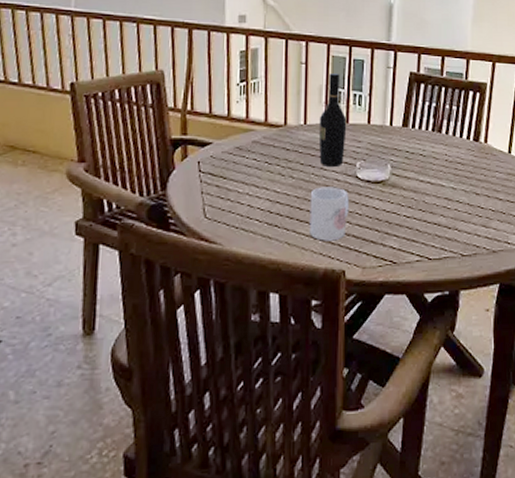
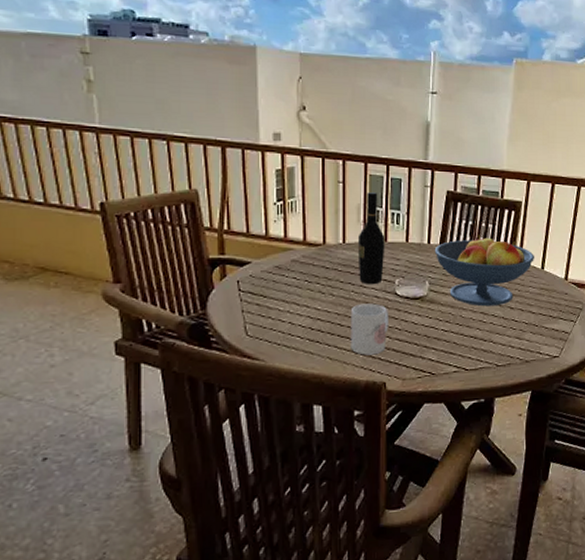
fruit bowl: none [397,117,502,192] -> present [434,235,535,307]

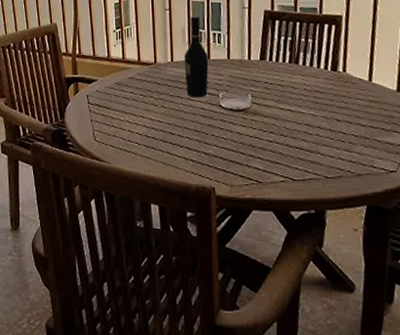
mug: present [350,303,388,355] -> none [180,115,215,162]
fruit bowl: present [434,235,535,307] -> none [255,50,361,119]

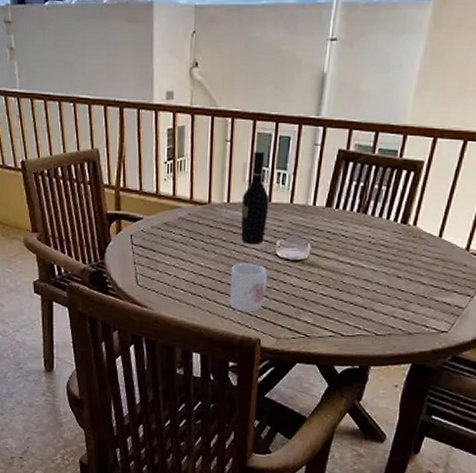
mug: none [180,115,215,162] -> present [229,262,268,313]

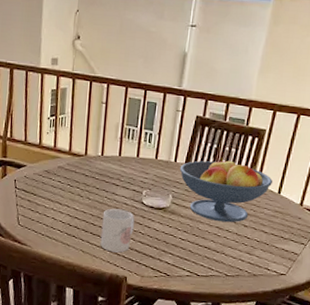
wine bottle: present [241,151,270,245] -> none [112,113,138,194]
fruit bowl: none [319,197,433,274] -> present [179,157,273,223]

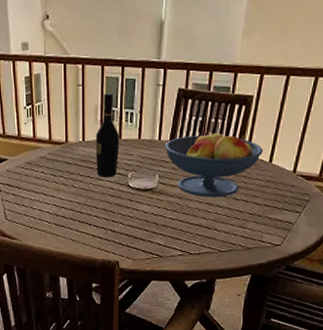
mug: present [100,208,135,253] -> none [89,194,122,238]
wine bottle: none [112,113,138,194] -> present [95,94,120,178]

